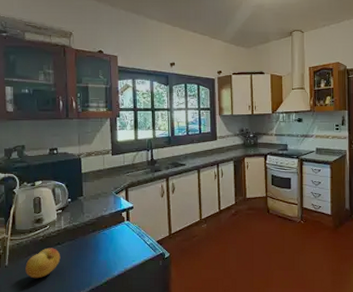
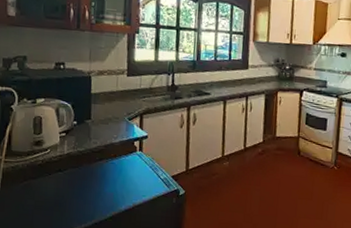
fruit: present [25,248,61,279] -> none [20,174,61,207]

